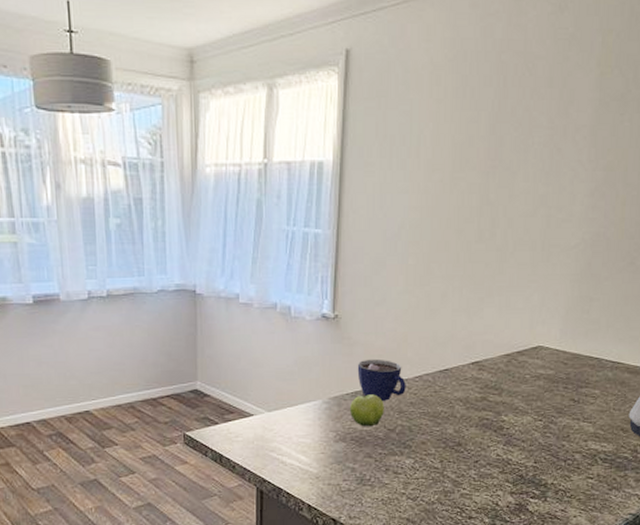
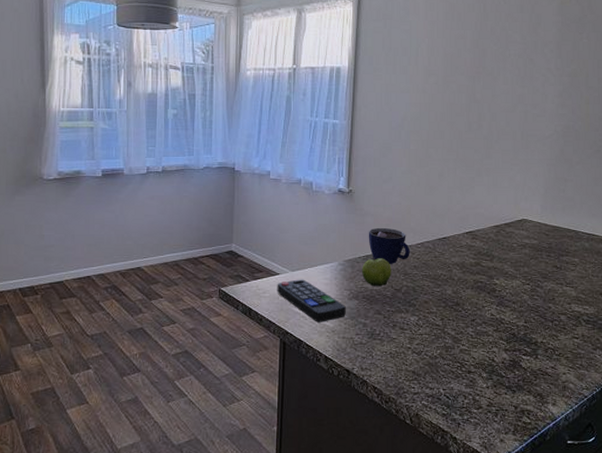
remote control: none [251,420,332,468] -> present [277,279,346,322]

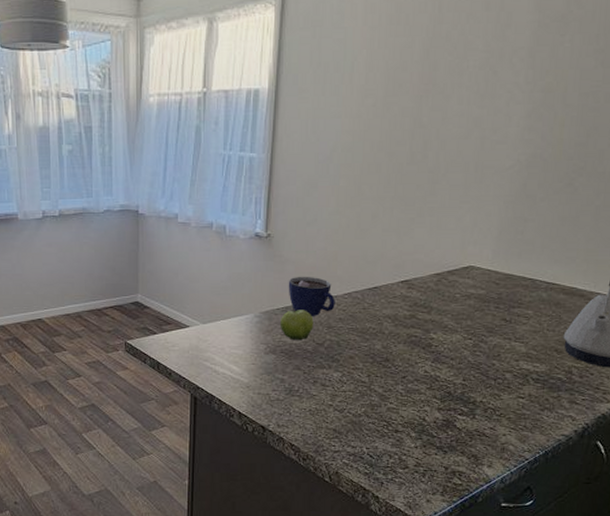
remote control: present [277,279,346,322] -> none [187,332,262,377]

